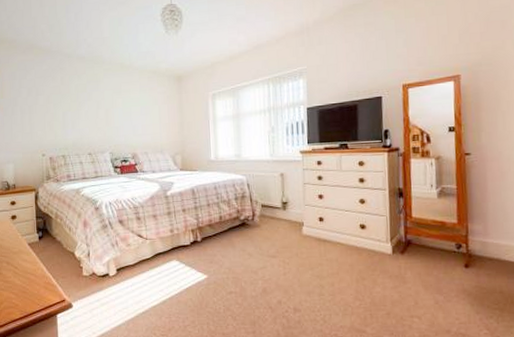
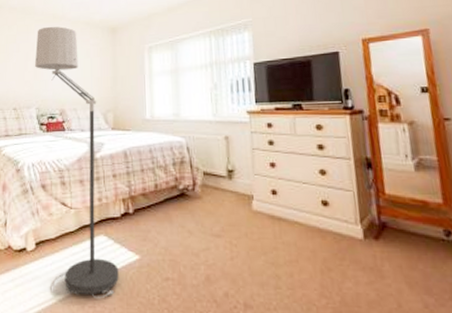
floor lamp: none [106,75,190,311] -> present [35,26,119,299]

